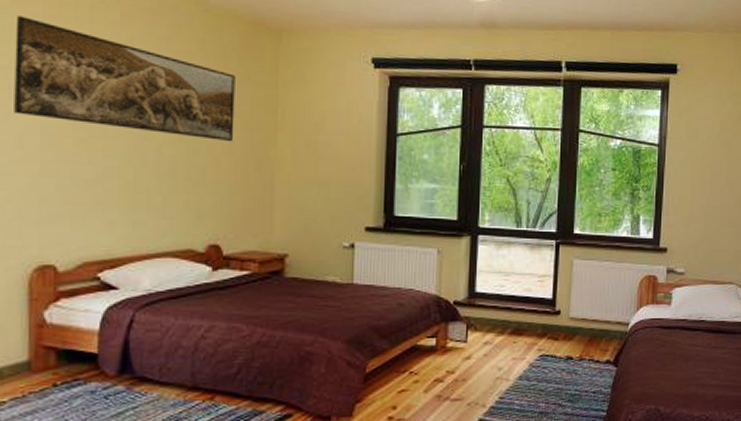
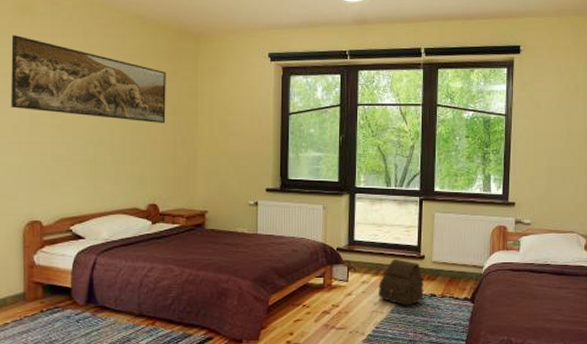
satchel: none [504,314,559,371] -> present [379,258,424,306]

